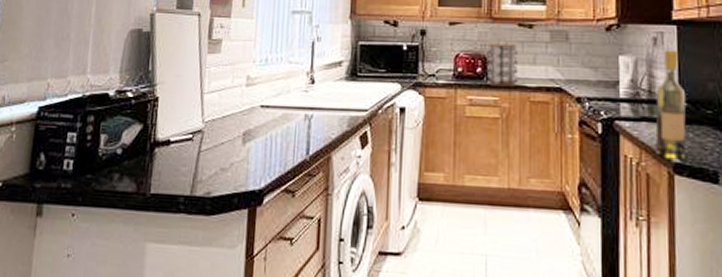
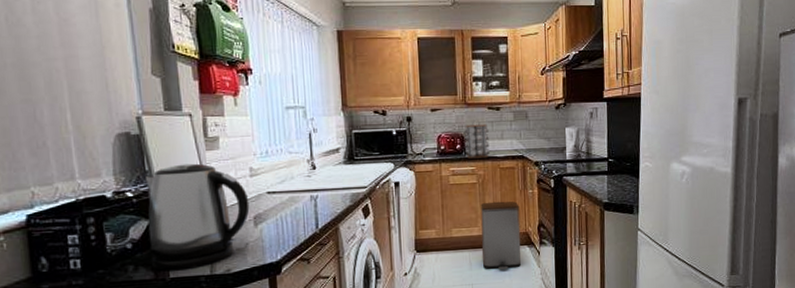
kettle: none [135,66,241,185] -> present [144,163,250,270]
pedal bin: none [501,144,554,242] -> present [481,201,521,270]
bottle: present [655,50,687,160] -> none [591,121,613,200]

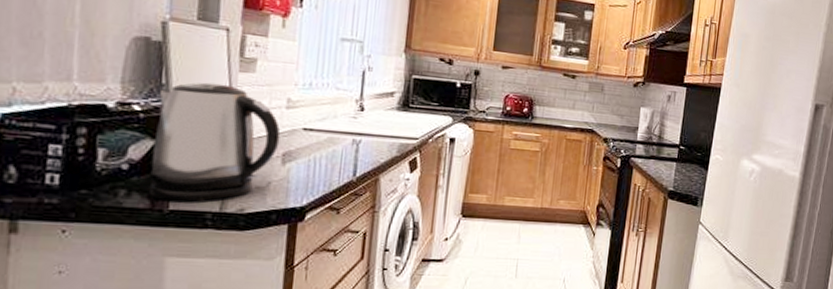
spice rack: present [464,119,490,159] -> none [532,84,561,127]
pedal bin: present [481,201,521,270] -> none [532,173,581,248]

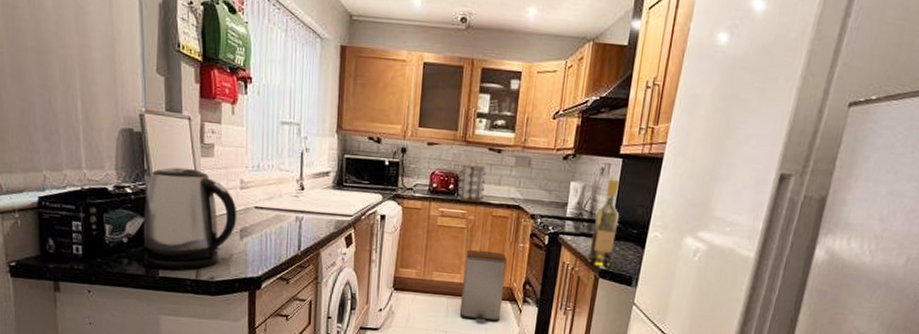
spice rack: none [532,84,561,127] -> present [458,159,486,203]
pedal bin: none [532,173,581,248] -> present [459,249,507,323]
bottle: none [657,105,686,188] -> present [588,179,620,267]

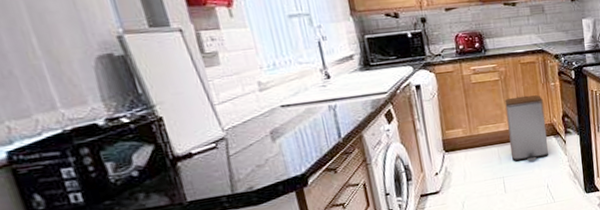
kettle: present [143,167,237,270] -> none [139,81,265,195]
spice rack: present [458,159,486,203] -> none [481,16,509,57]

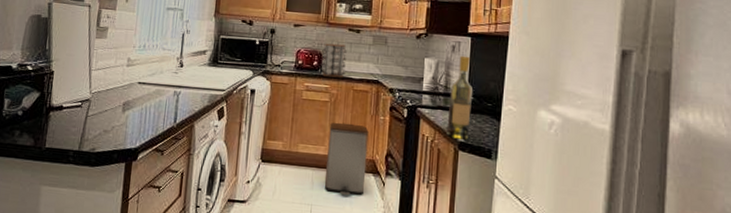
spice rack: none [481,16,509,57] -> present [321,39,347,78]

